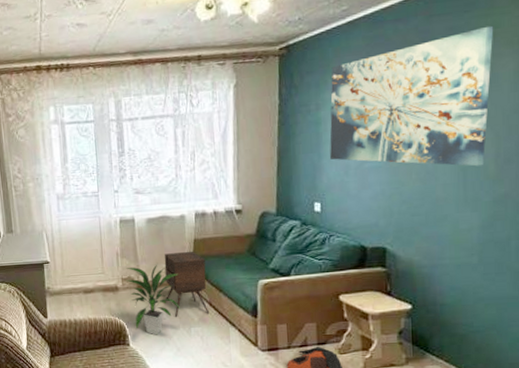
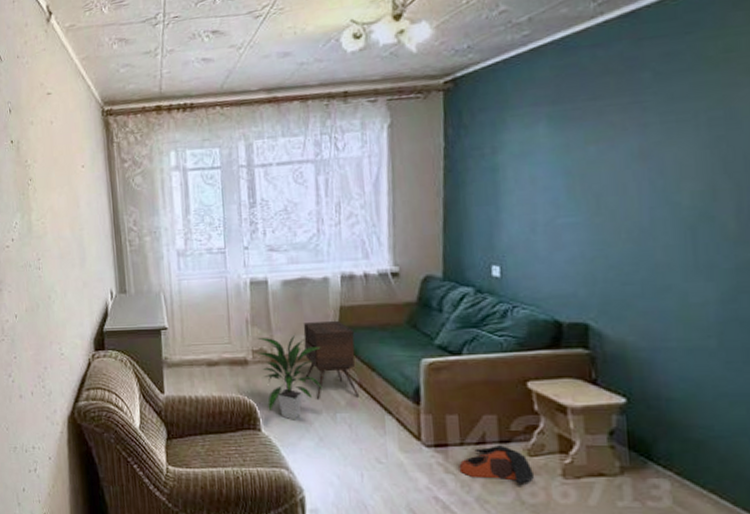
wall art: present [329,25,494,167] -> none [510,49,727,224]

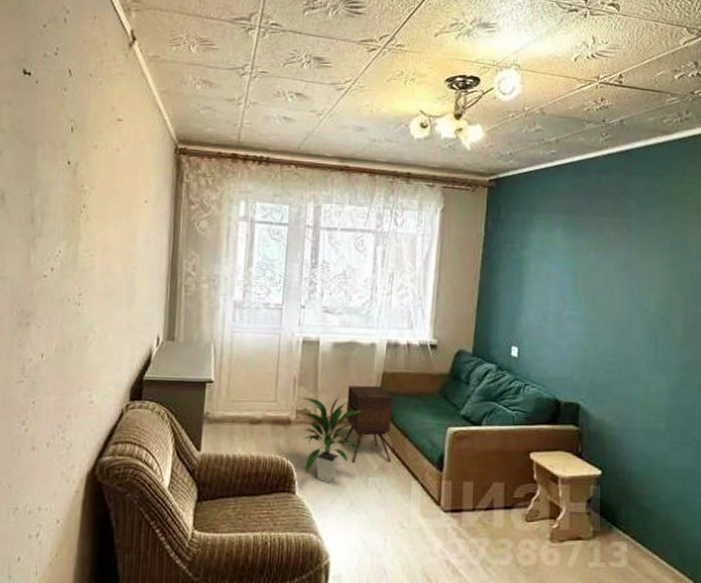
bag: present [459,444,535,484] -> none [469,510,529,548]

